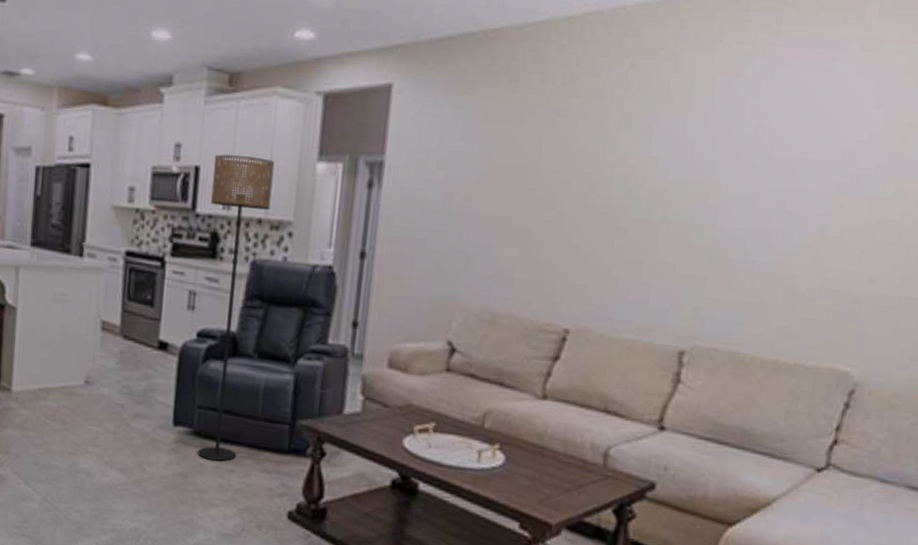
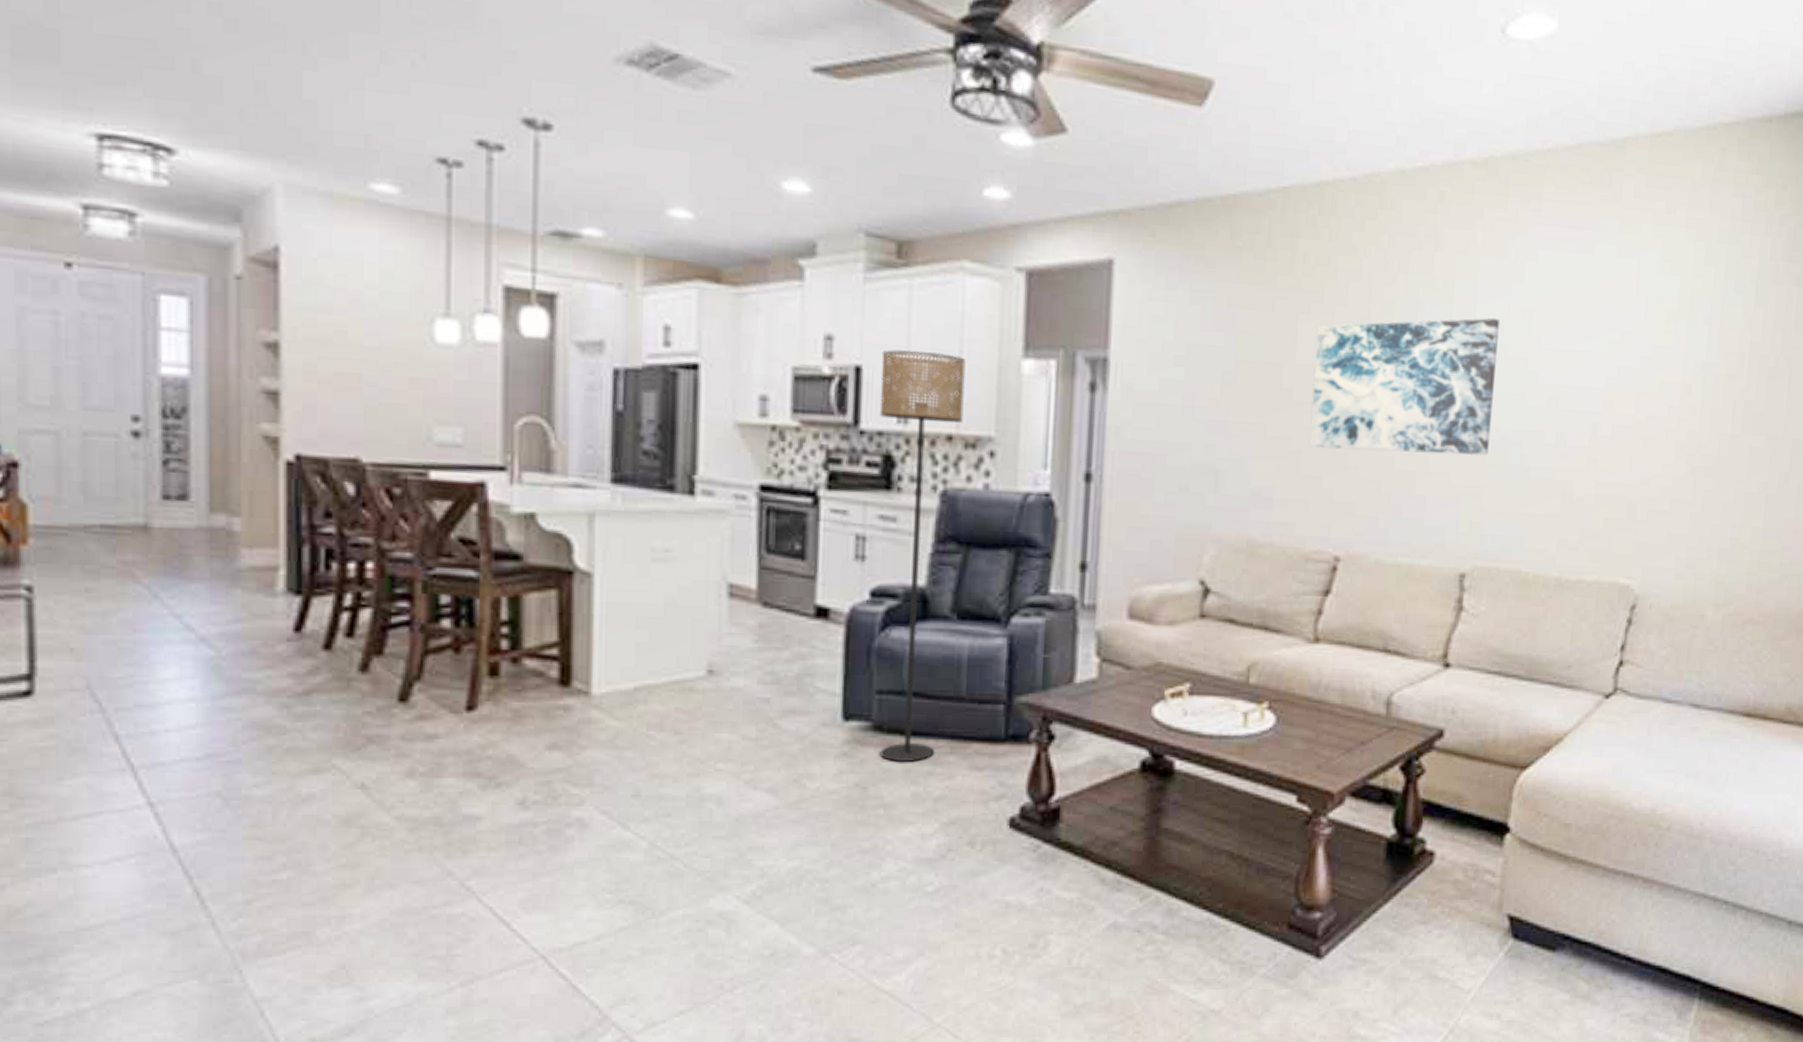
wall art: none [547,130,732,250] -> present [1309,318,1500,456]

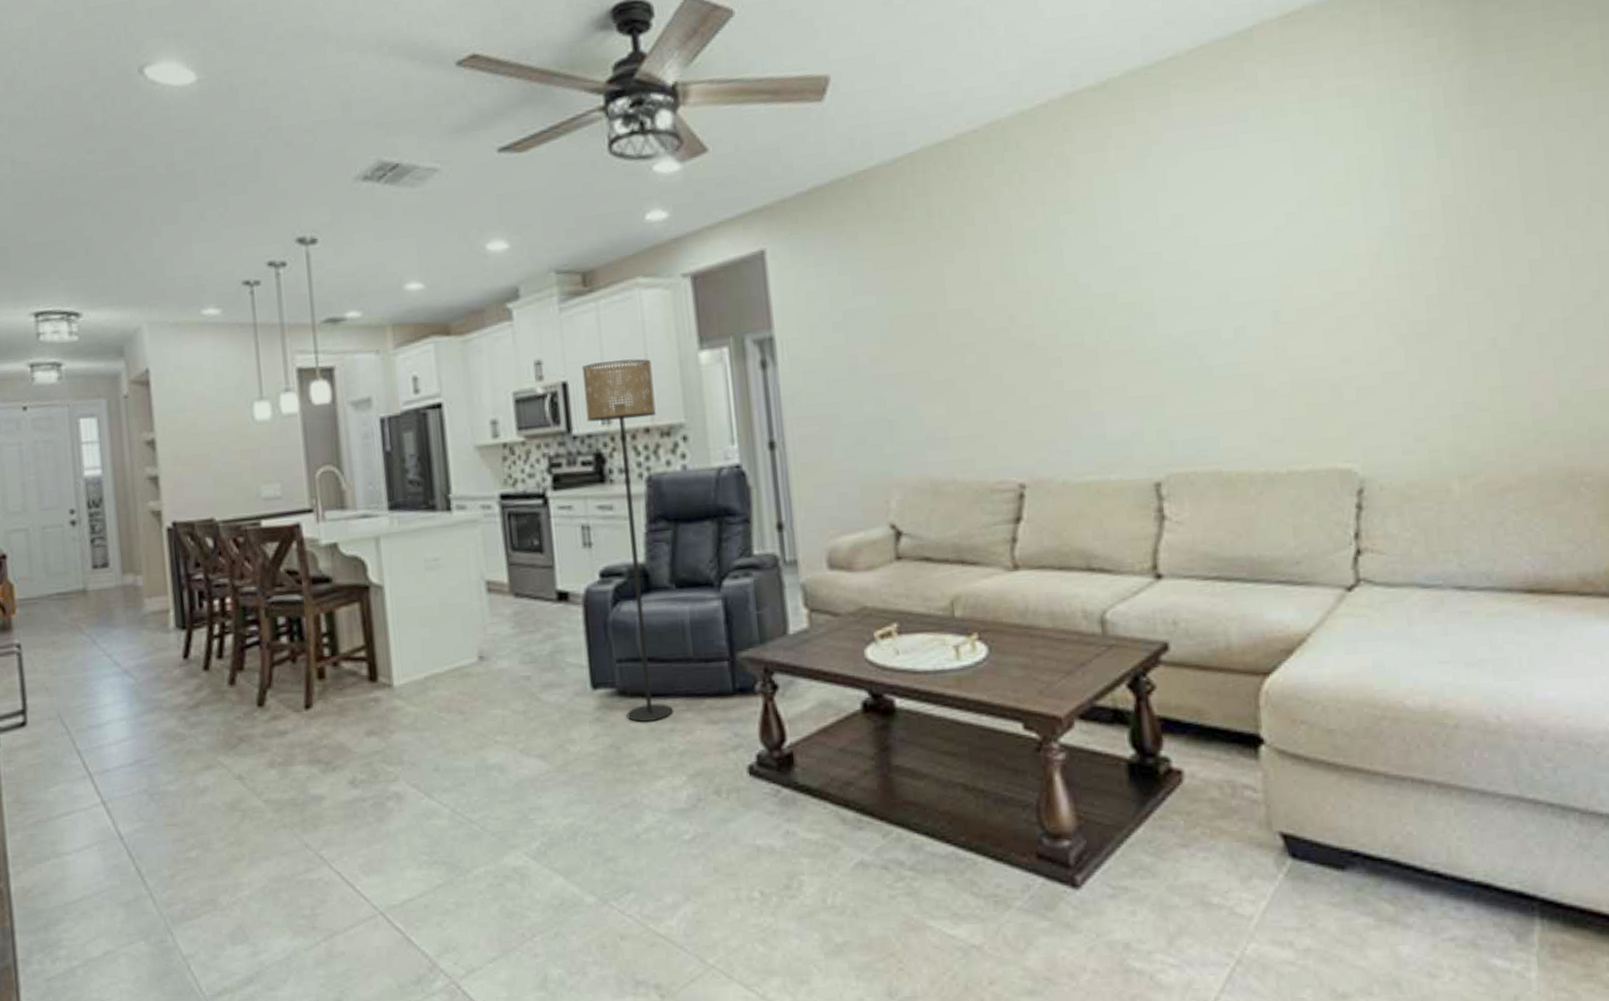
wall art: present [1309,318,1500,456] -> none [964,229,1162,384]

